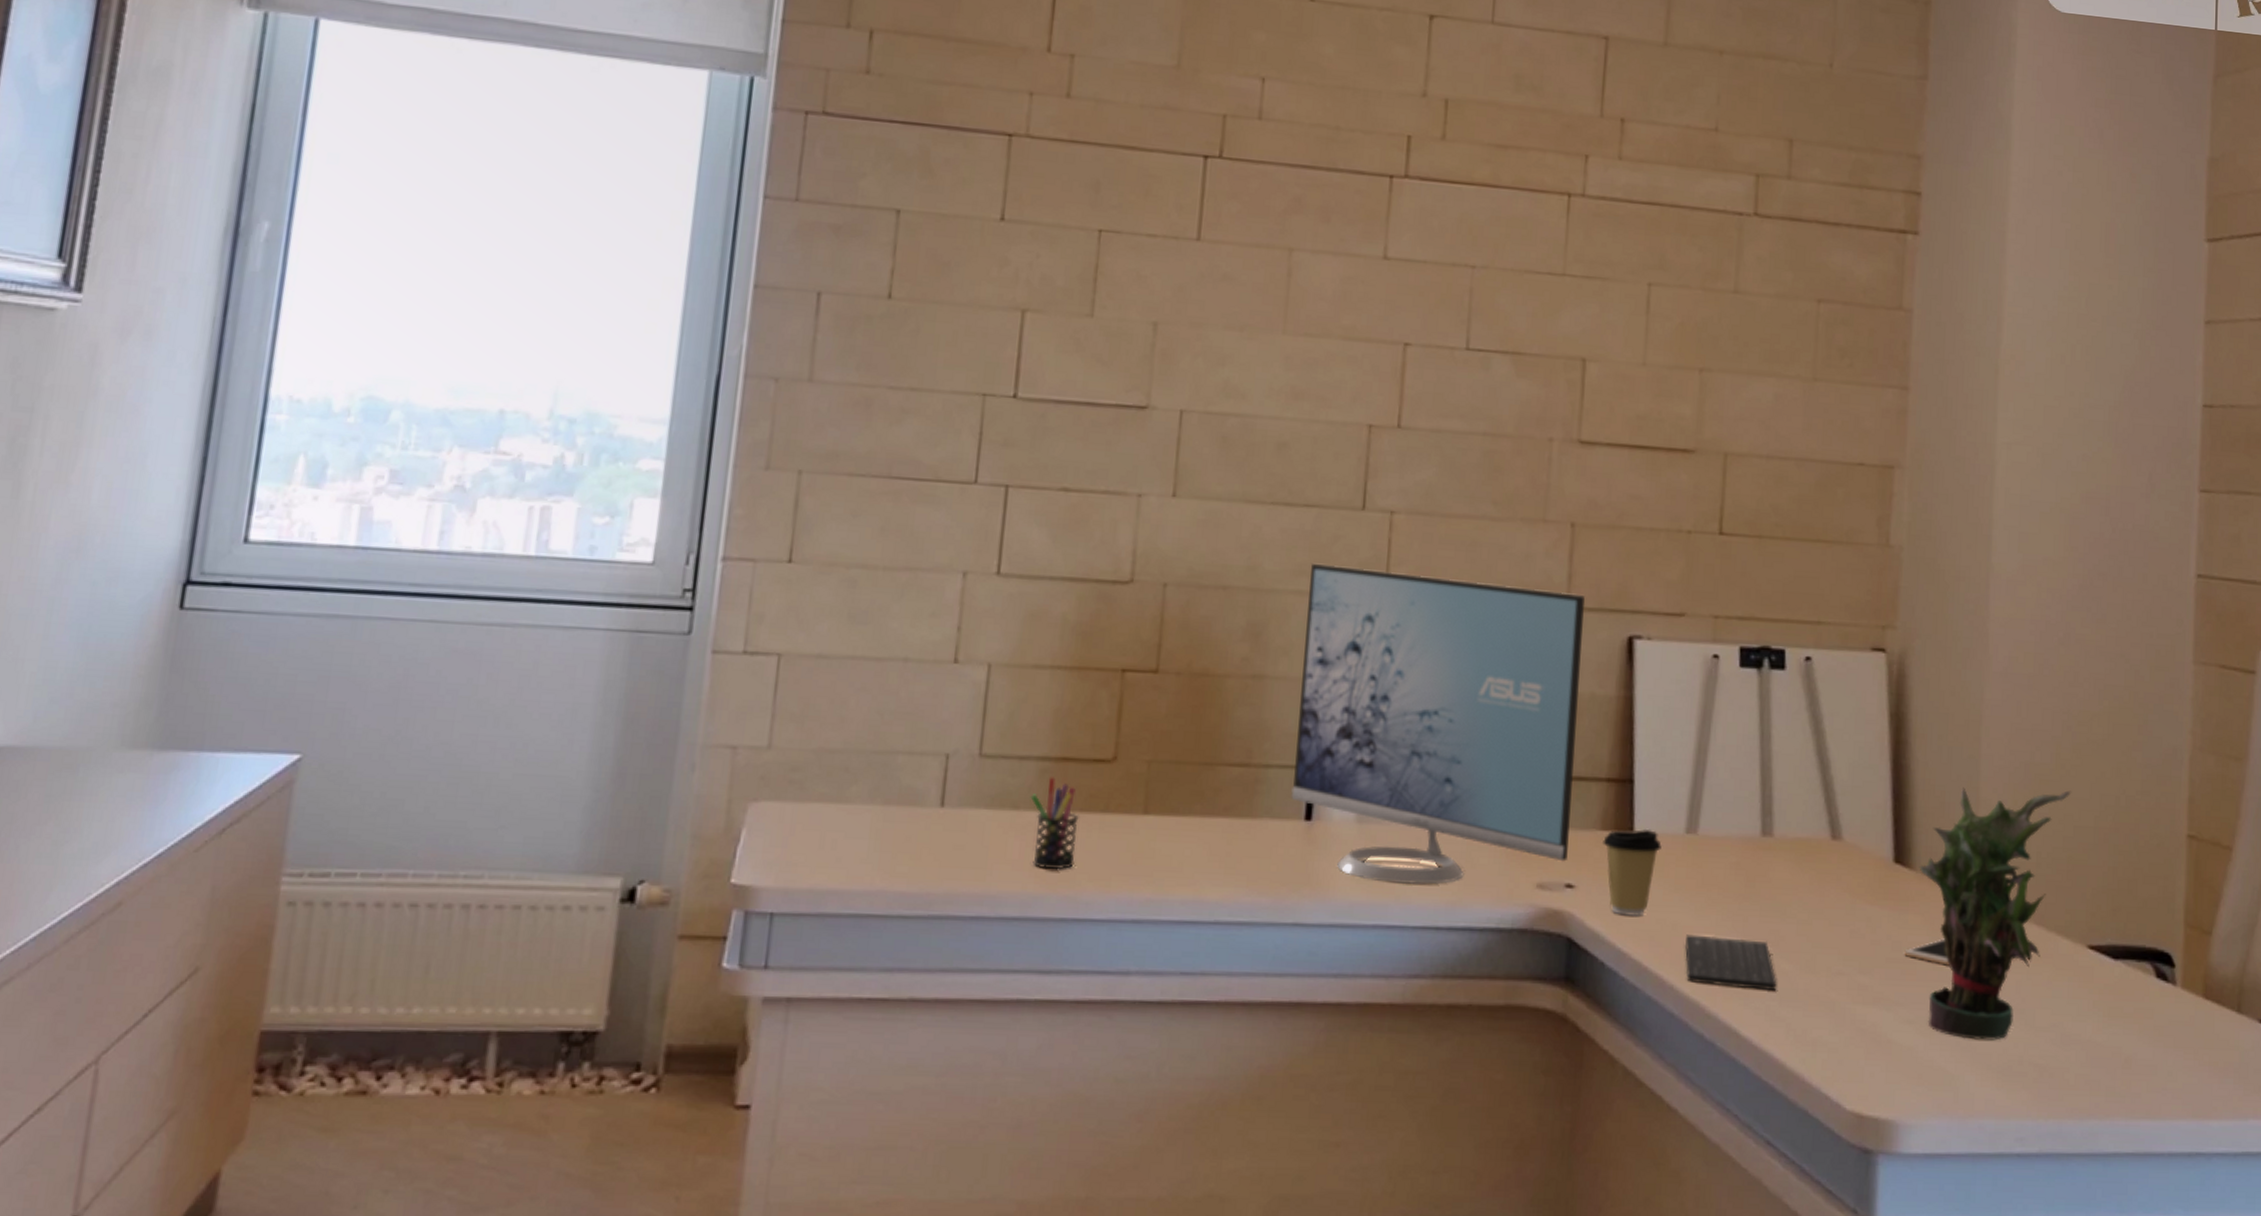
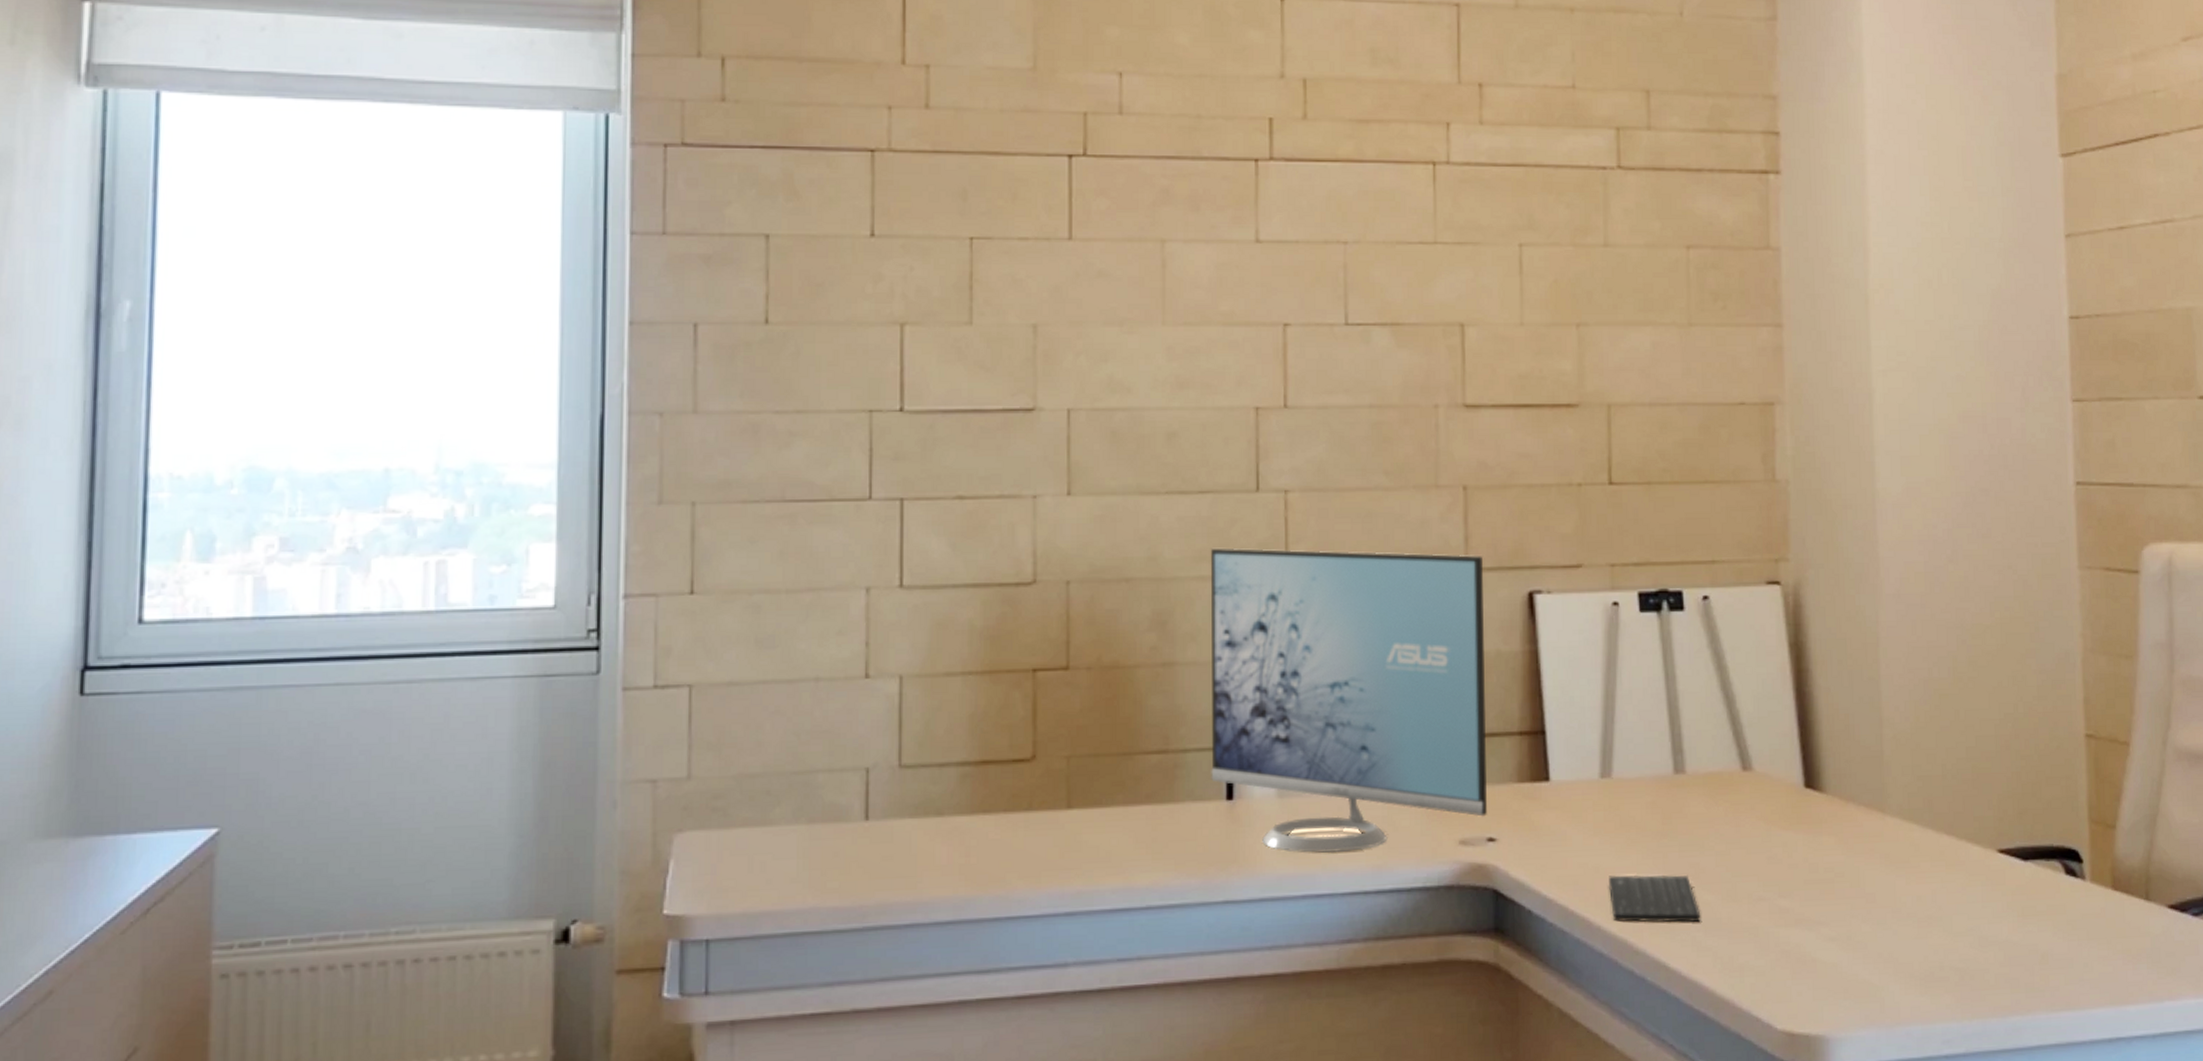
pen holder: present [1030,777,1079,870] -> none [953,781,1003,872]
coffee cup: present [1603,828,1662,916] -> none [1520,777,1578,863]
cell phone: present [1904,938,1950,966] -> none [1821,856,1866,882]
potted plant: present [1919,787,2072,1040] -> none [1829,702,1971,951]

